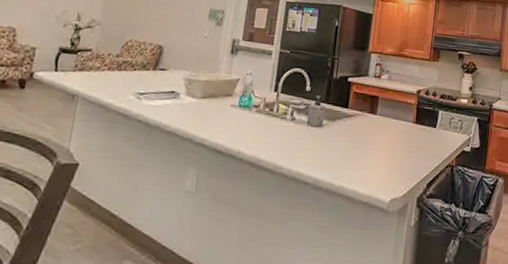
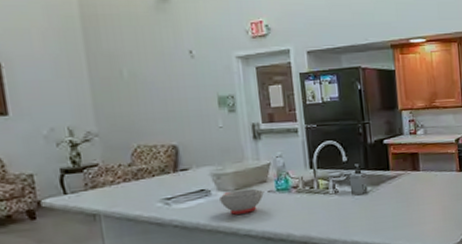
soup bowl: none [185,98,227,123] -> present [219,188,264,215]

